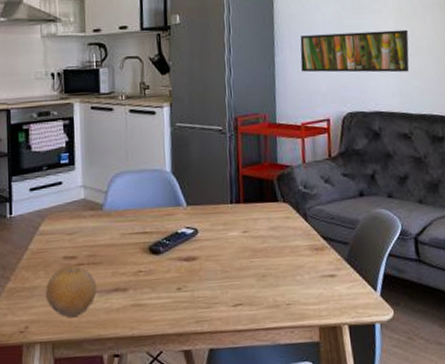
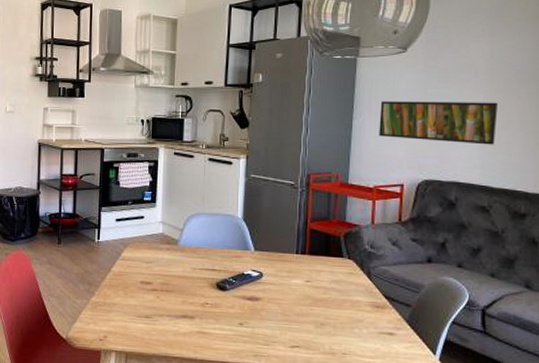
fruit: present [46,265,97,317] -> none [123,289,168,334]

